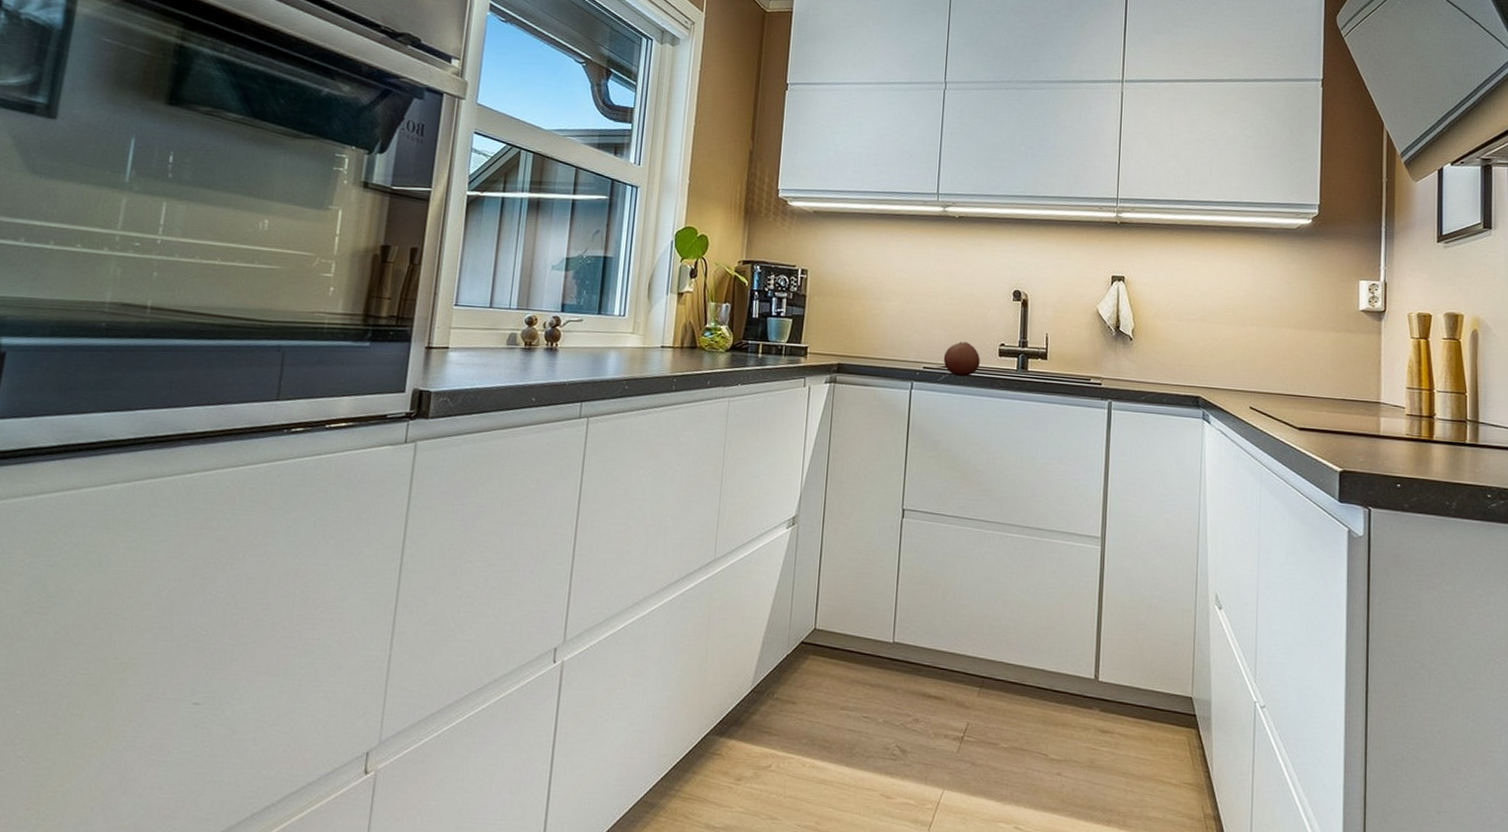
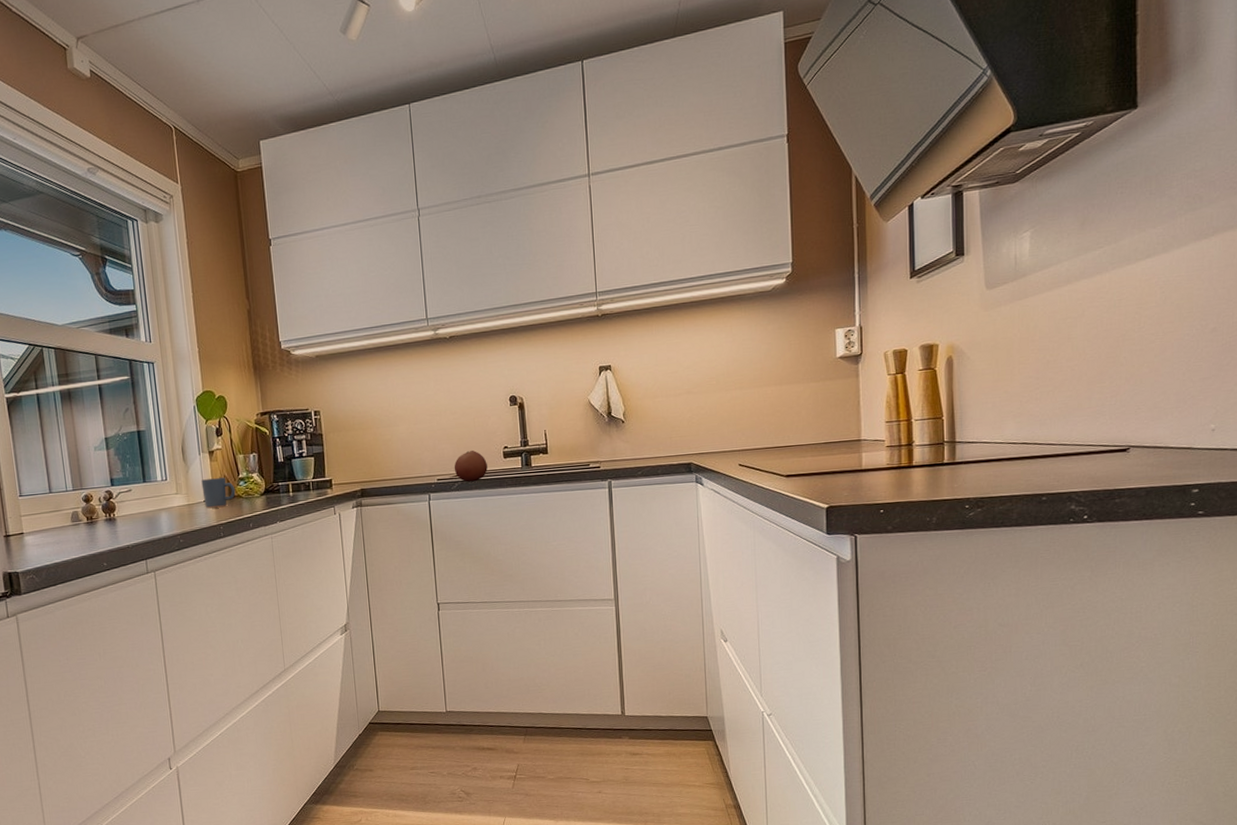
mug: none [661,322,699,358] -> present [201,477,236,509]

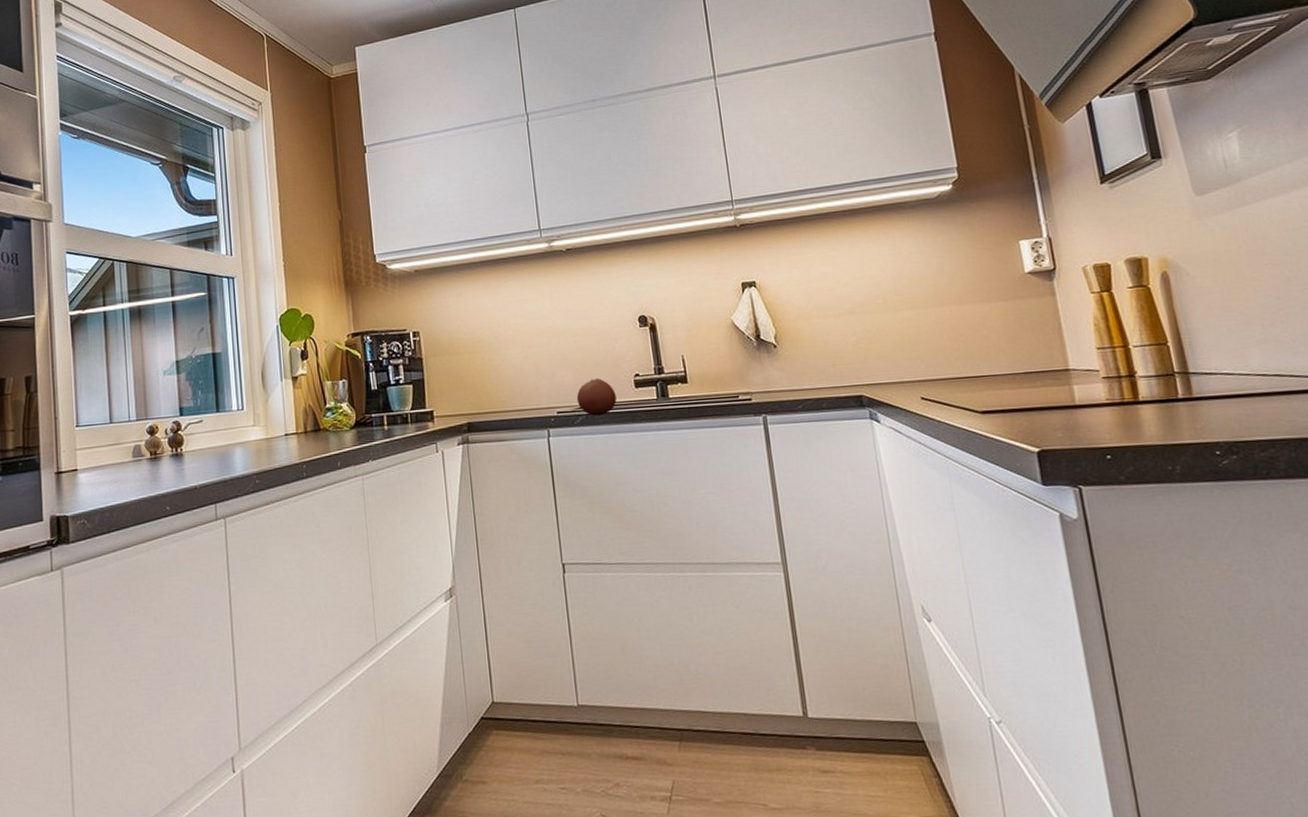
mug: present [201,477,236,509] -> none [282,407,322,444]

